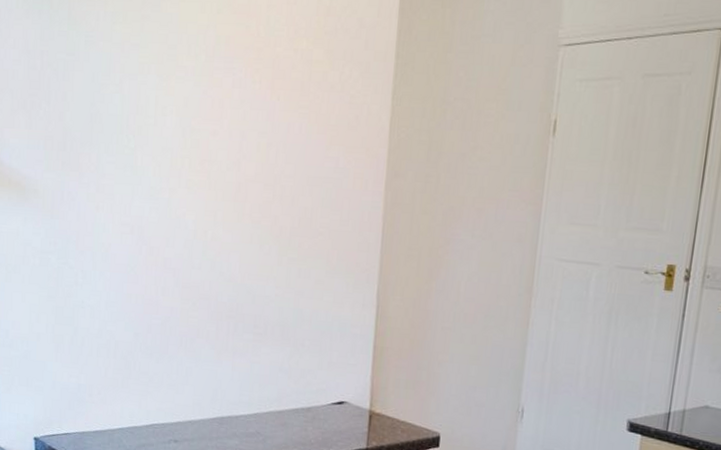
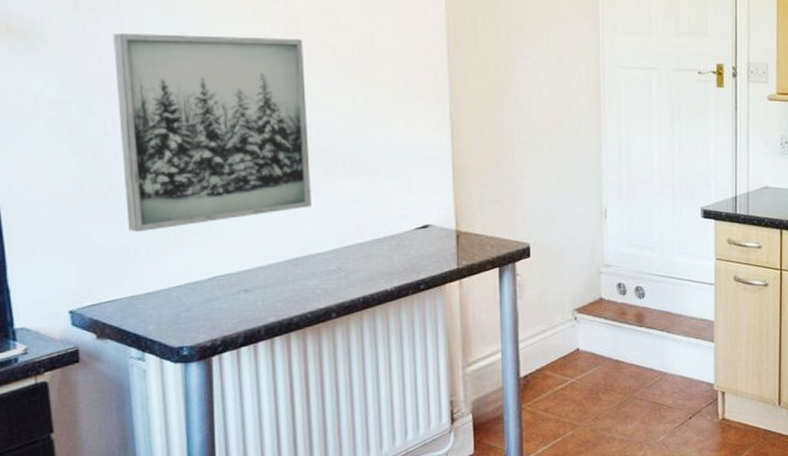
wall art: none [86,193,249,376] -> present [113,34,312,233]

